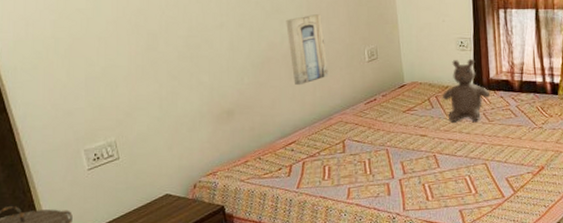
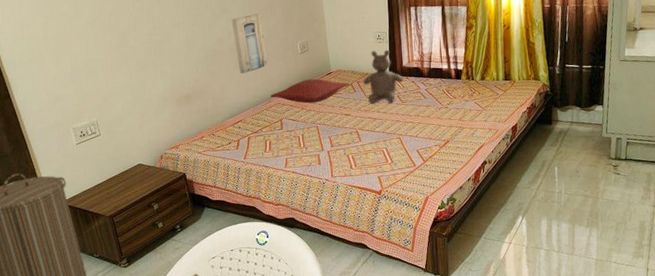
pillow: none [331,92,427,122] -> present [270,79,350,104]

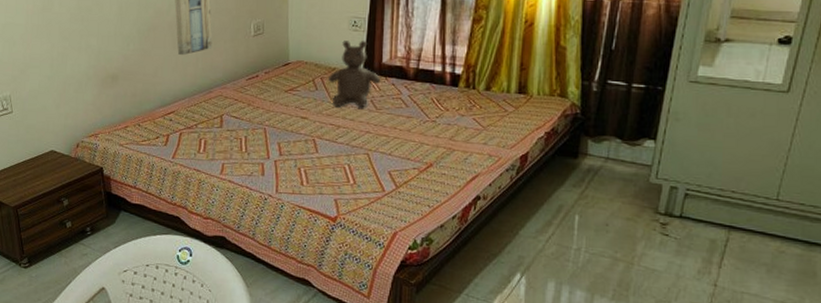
pillow: present [270,79,350,104] -> none [211,69,311,99]

